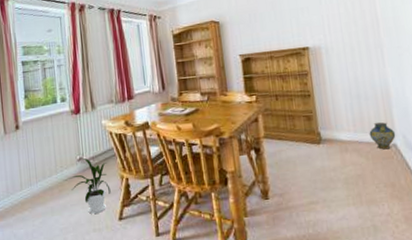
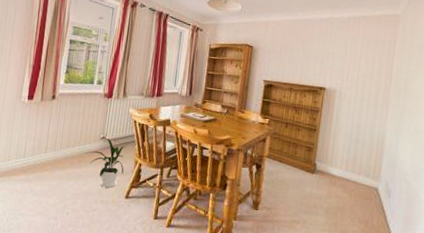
ceramic jug: present [369,122,396,150] -> none [357,166,380,192]

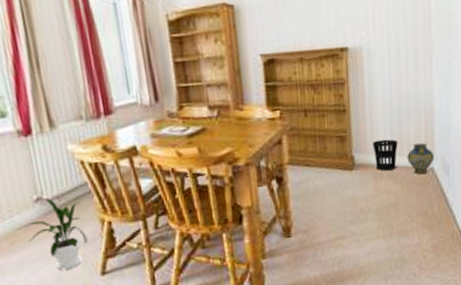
wastebasket: none [331,156,352,182] -> present [372,139,398,171]
ceramic jug: none [357,166,380,192] -> present [407,142,434,175]

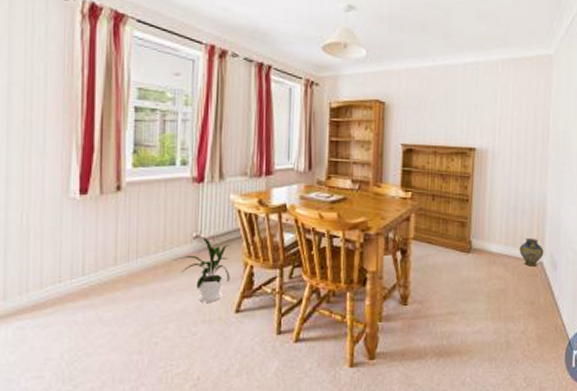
wastebasket: present [372,139,398,171] -> none [489,230,512,258]

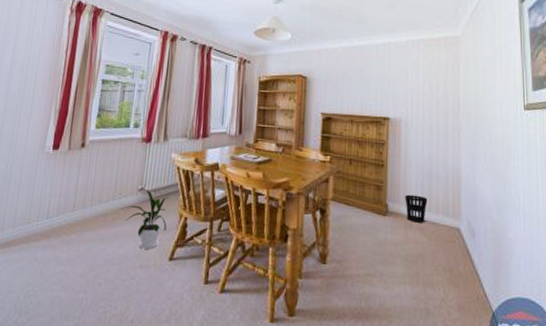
wastebasket: none [489,230,512,258] -> present [405,194,428,223]
ceramic jug: present [519,237,544,267] -> none [435,203,461,233]

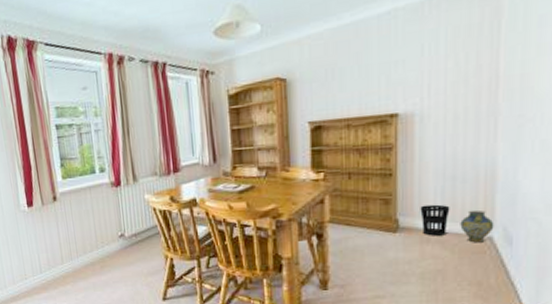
house plant: present [120,188,168,249] -> none [105,234,155,292]
ceramic jug: none [435,203,461,233] -> present [460,210,494,243]

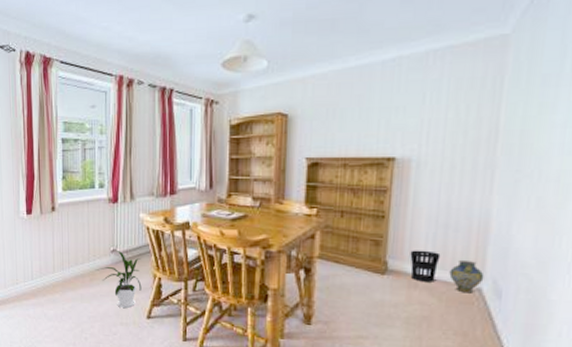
house plant: none [105,234,155,292] -> present [96,249,142,308]

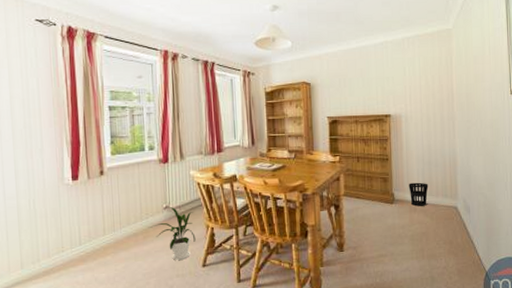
ceramic jug: present [449,259,485,294] -> none [436,186,458,212]

